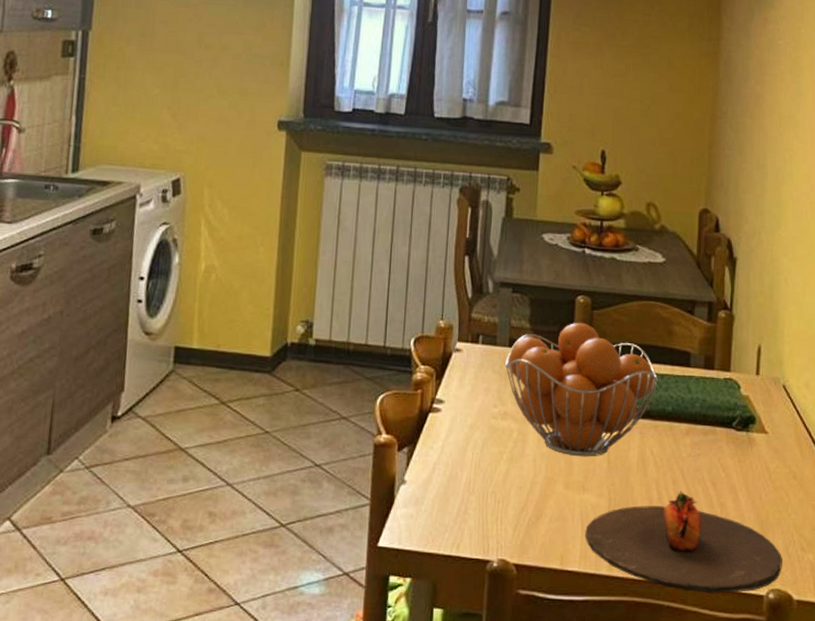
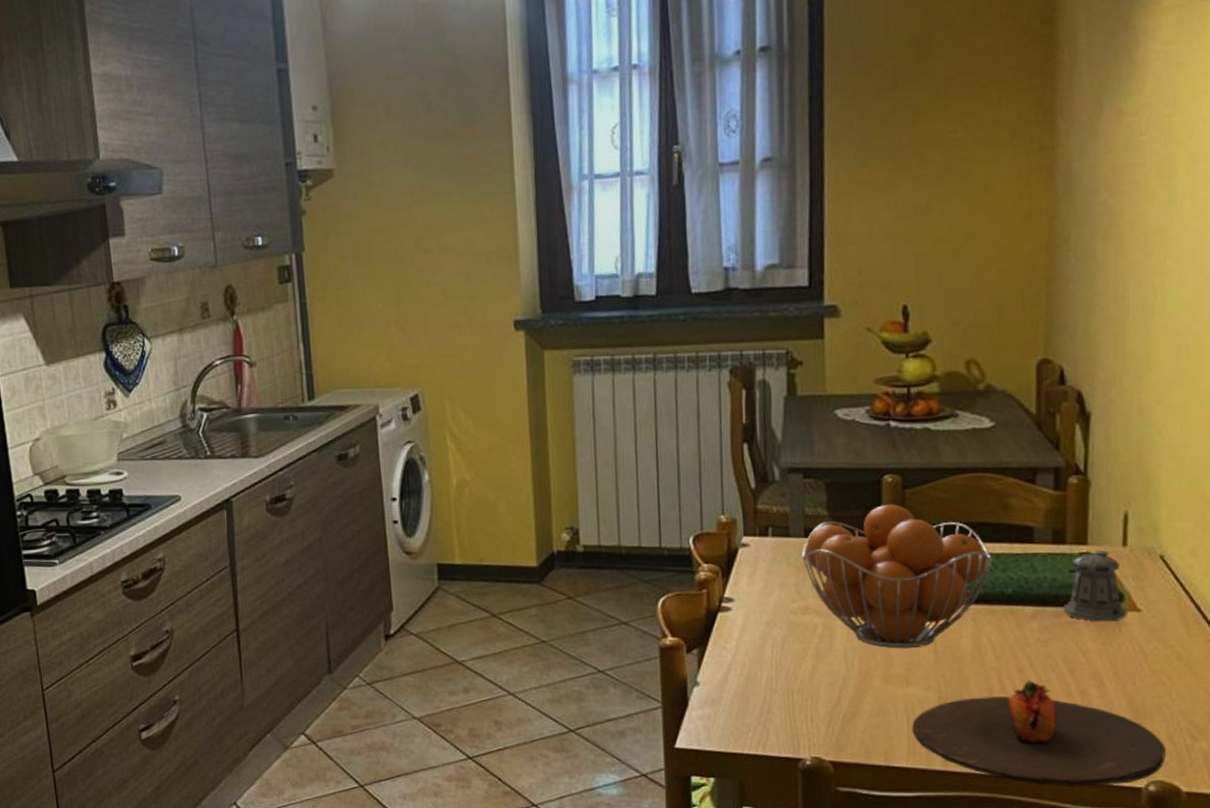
pepper shaker: none [710,377,758,441] -> present [1063,550,1127,622]

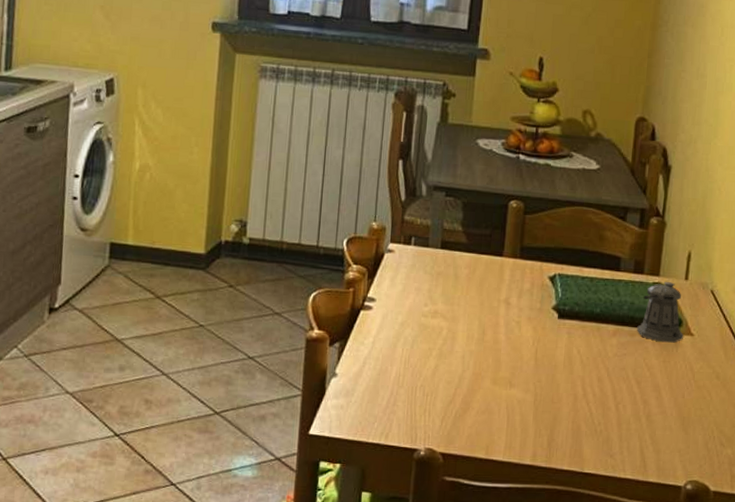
fruit basket: present [802,503,993,649] -> none [437,226,588,355]
plate: present [912,679,1165,787] -> none [510,388,701,484]

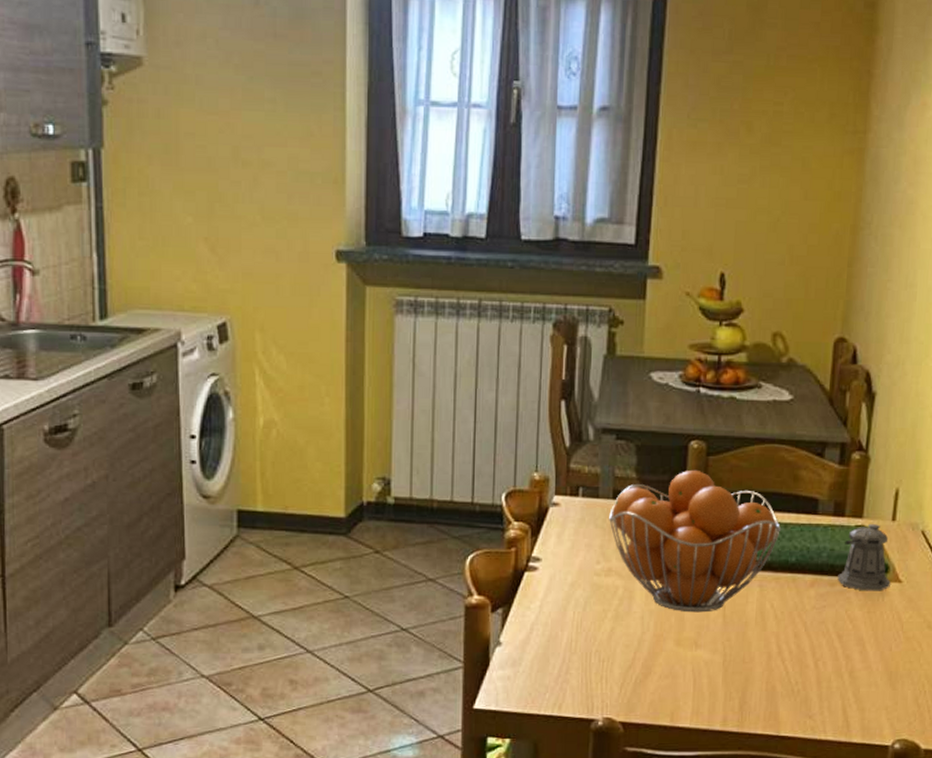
fruit basket: none [437,226,588,355] -> present [609,469,782,613]

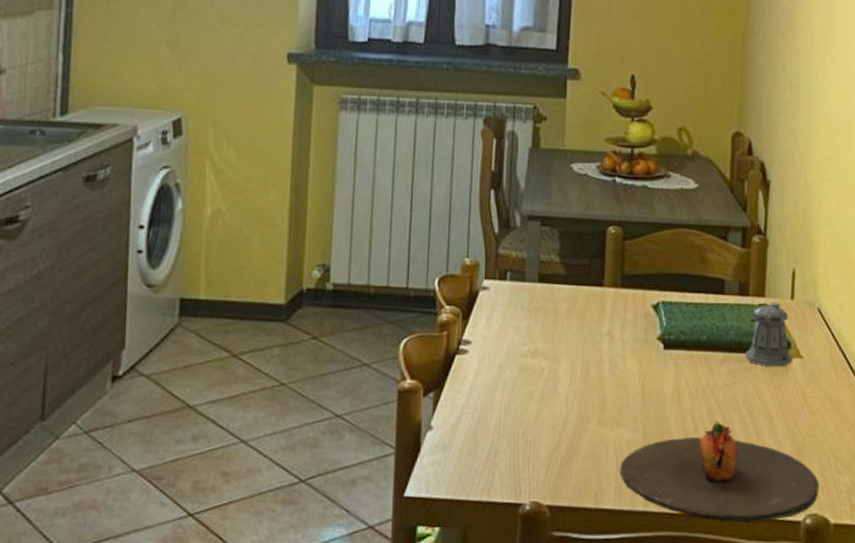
fruit basket: present [609,469,782,613] -> none [535,253,693,392]
plate: none [697,644,911,745] -> present [620,421,819,523]

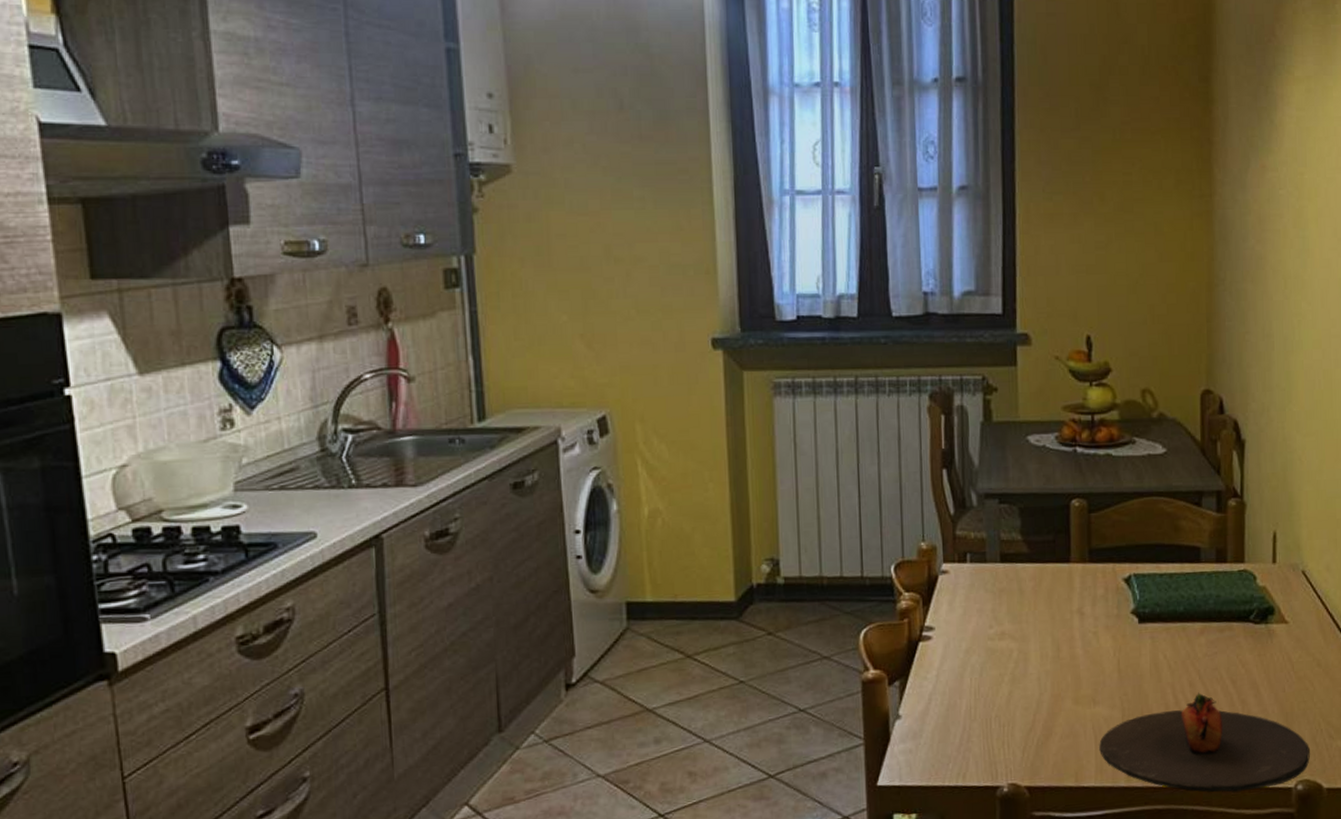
pepper shaker: present [745,303,793,367] -> none [1226,568,1277,635]

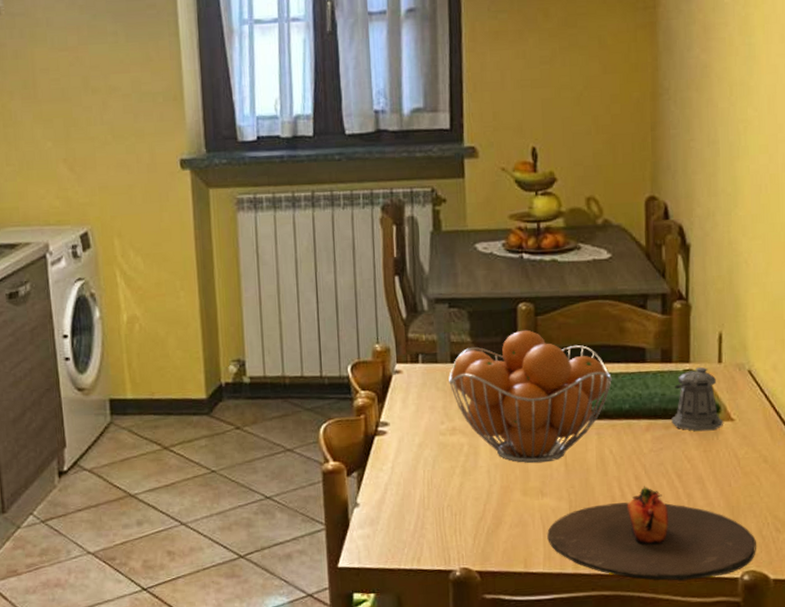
fruit basket: none [998,527,1167,670] -> present [449,329,613,463]
pepper shaker: none [1226,568,1277,635] -> present [671,367,723,432]

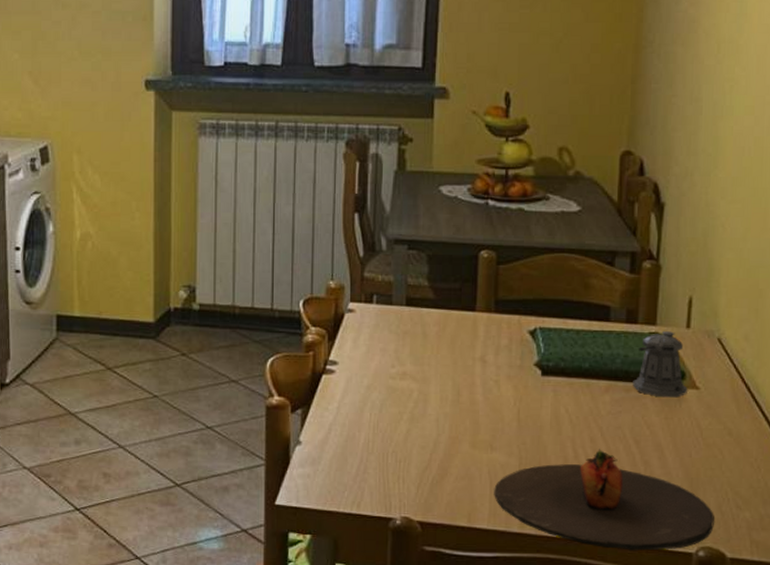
fruit basket: present [449,329,613,463] -> none [403,278,574,416]

